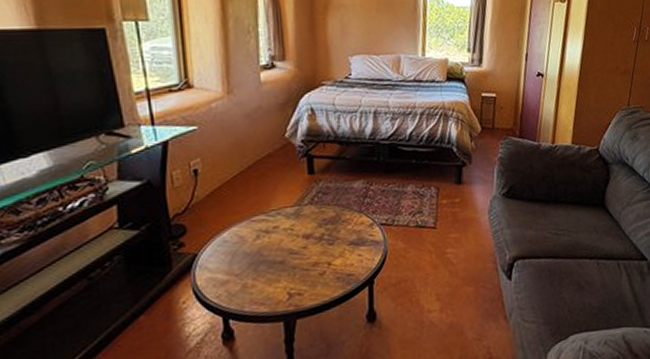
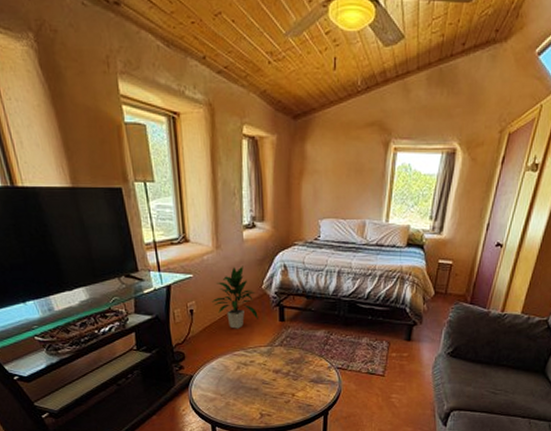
indoor plant: none [221,112,282,189] -> present [211,266,258,329]

